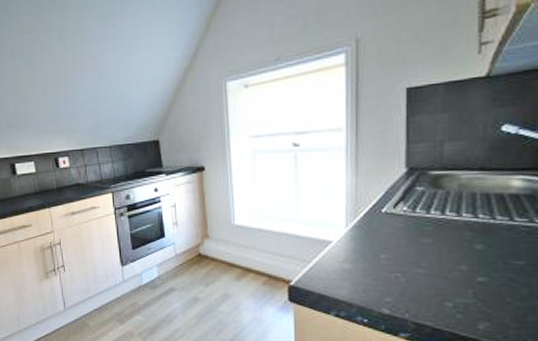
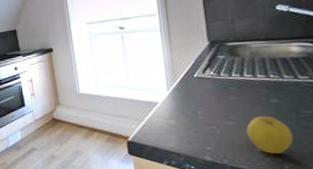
apple: none [438,265,495,310] -> present [246,116,293,154]

